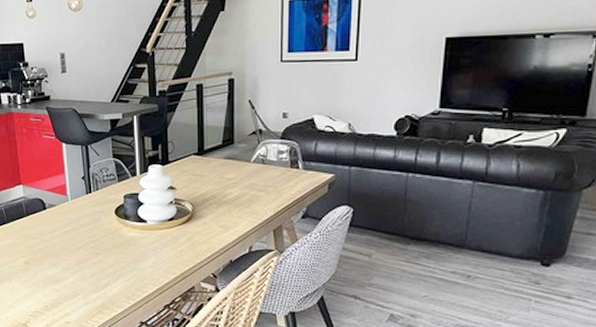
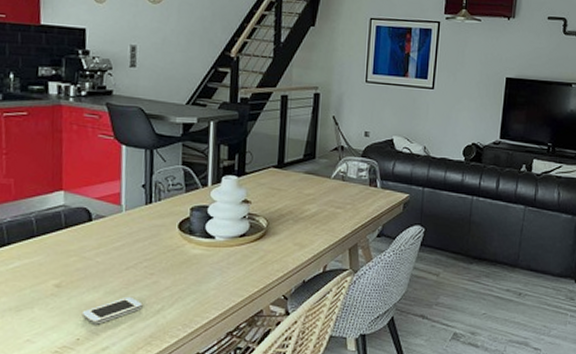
smartphone: none [46,272,93,295] -> present [81,296,143,325]

